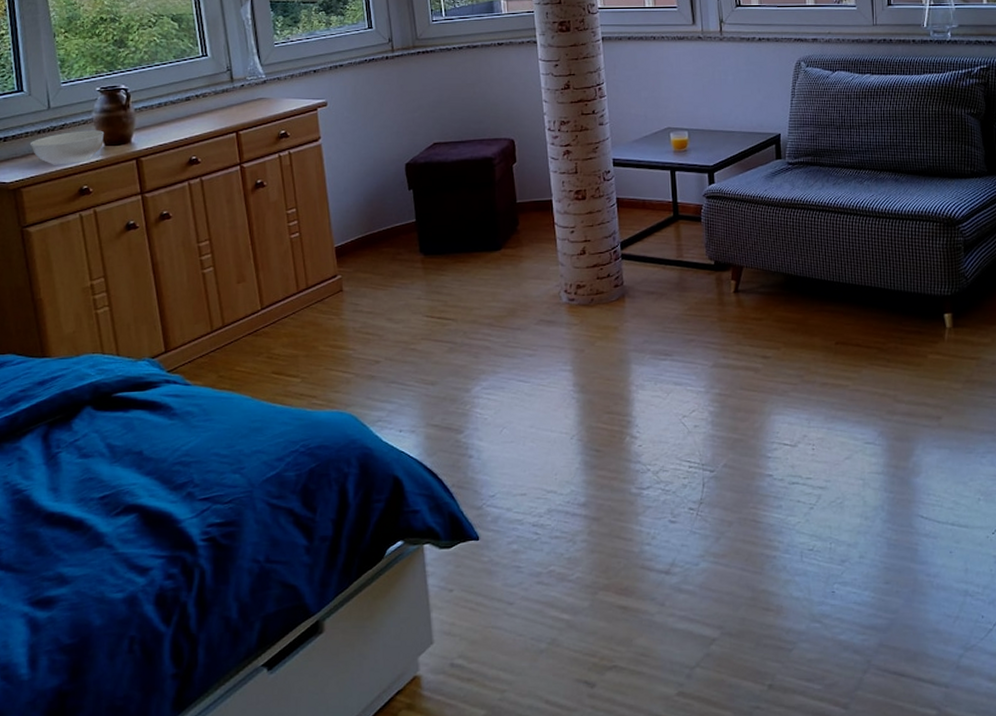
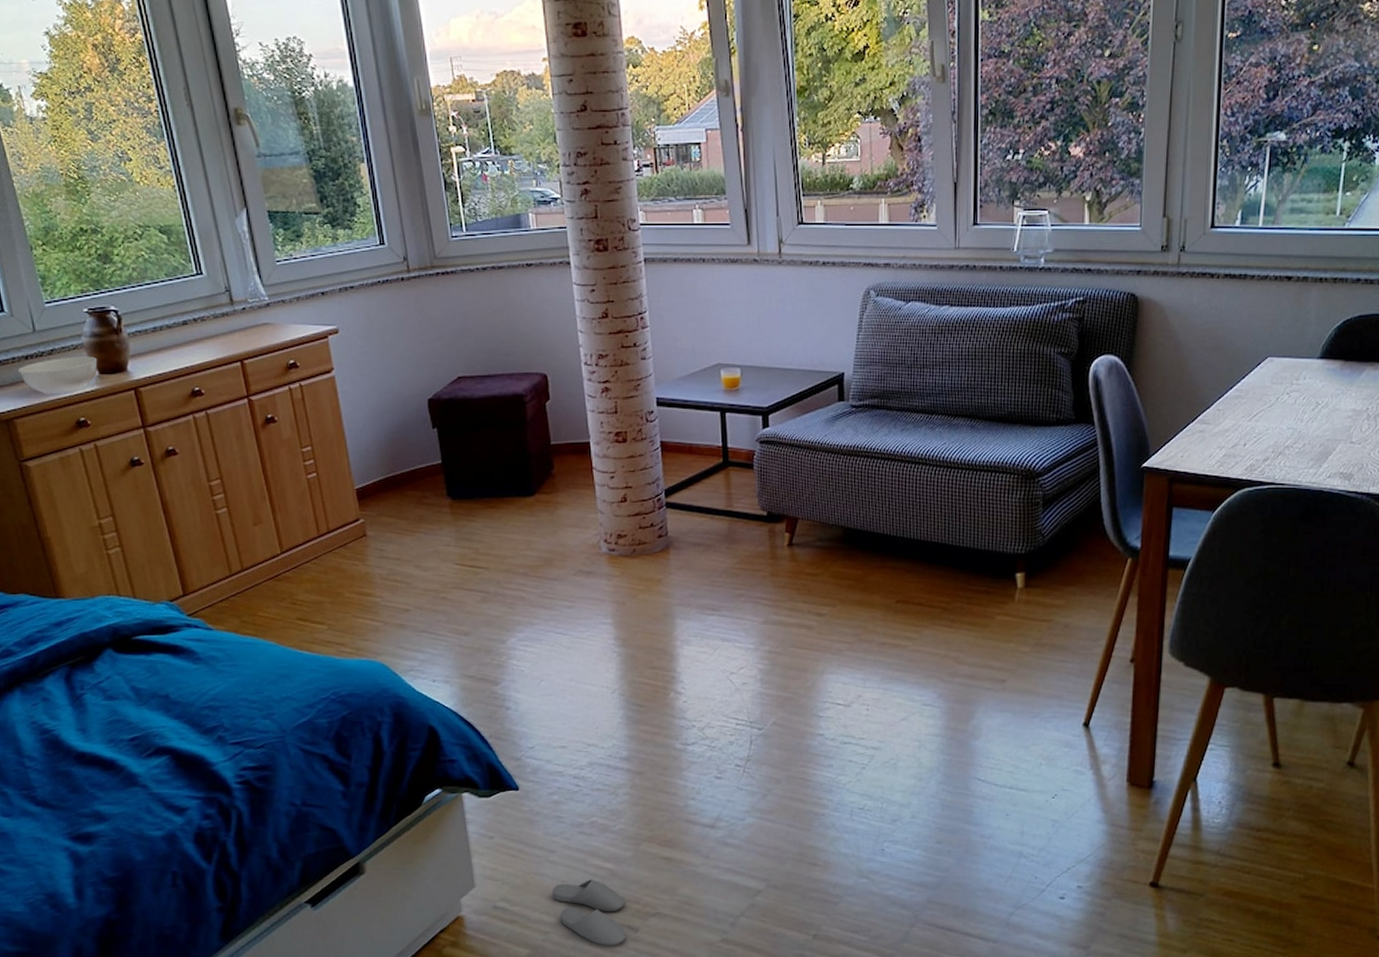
slippers: none [510,632,584,704] -> present [553,880,627,946]

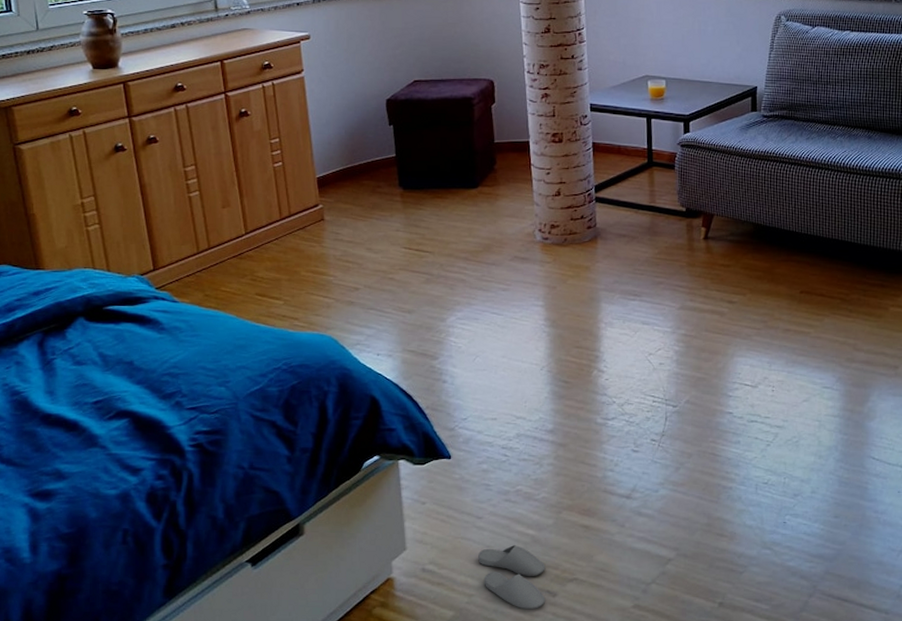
bowl: present [17,356,98,395] -> none [19,53,93,86]

